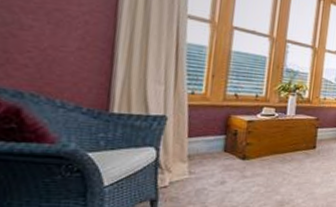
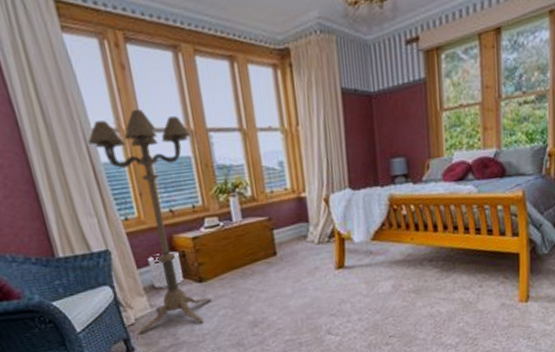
floor lamp: none [167,10,272,198] -> present [87,108,212,335]
woven basket: none [198,128,231,159] -> present [147,251,183,289]

